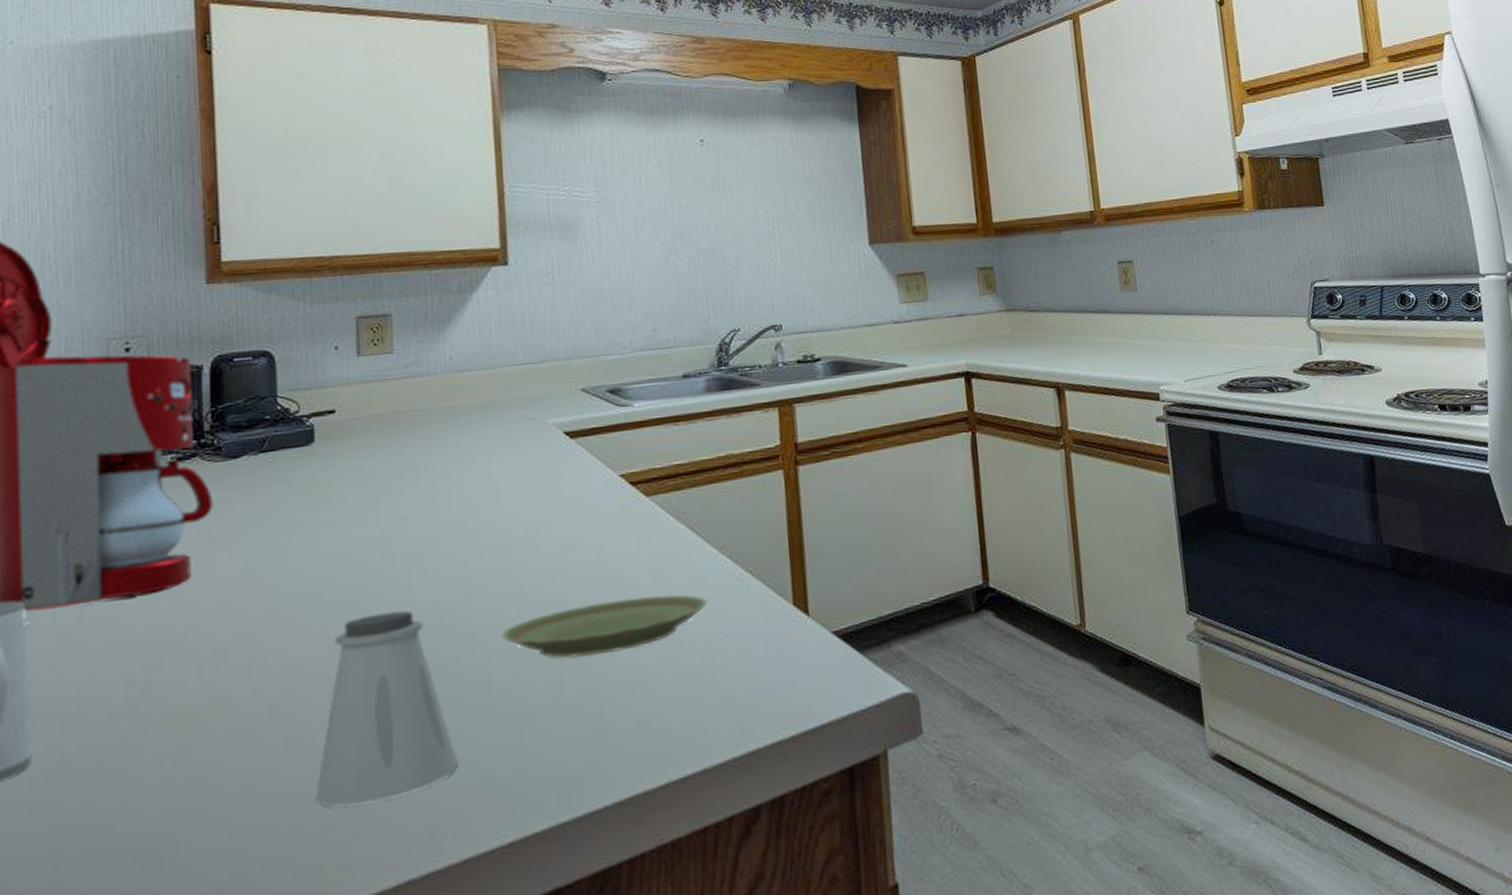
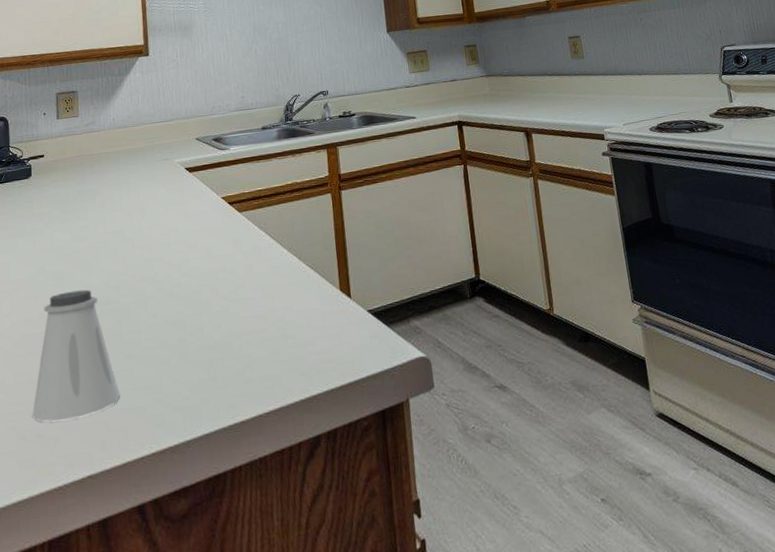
plate: present [501,594,707,659] -> none [146,281,281,325]

